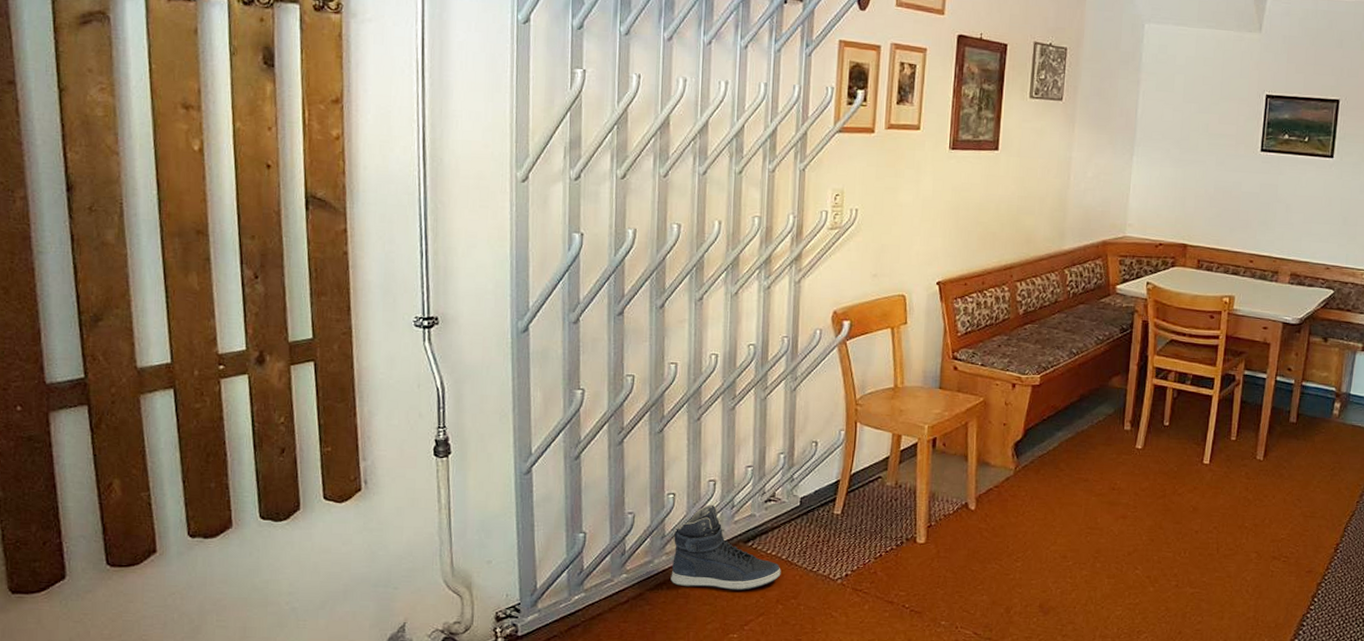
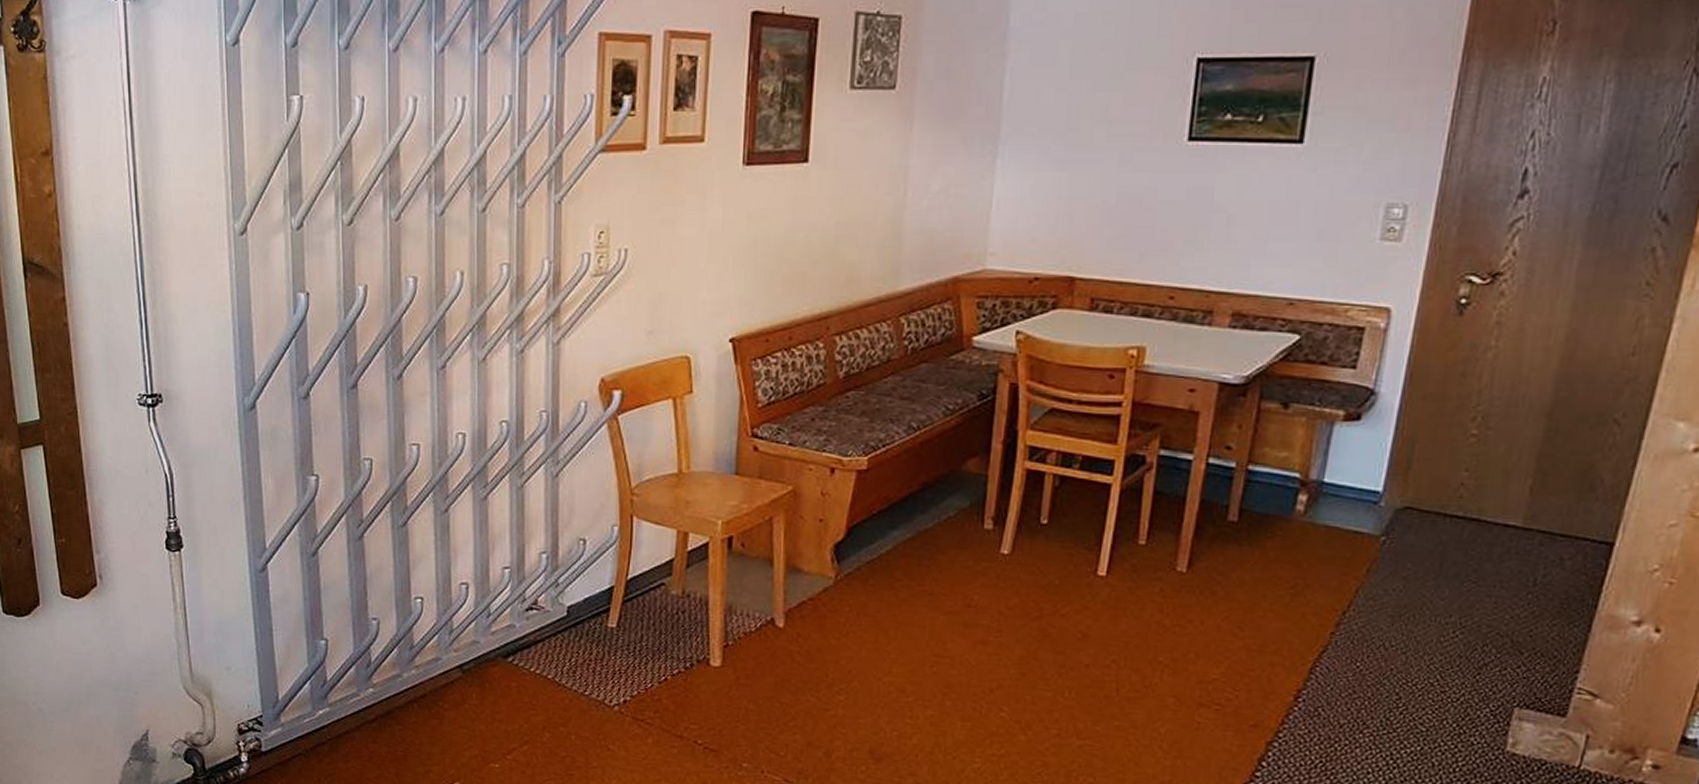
sneaker: present [671,504,781,591] -> none [422,611,547,714]

